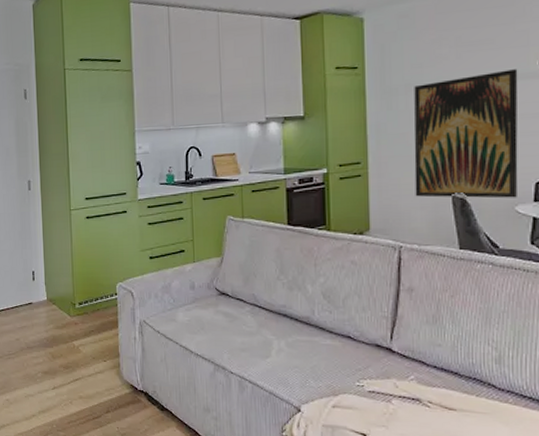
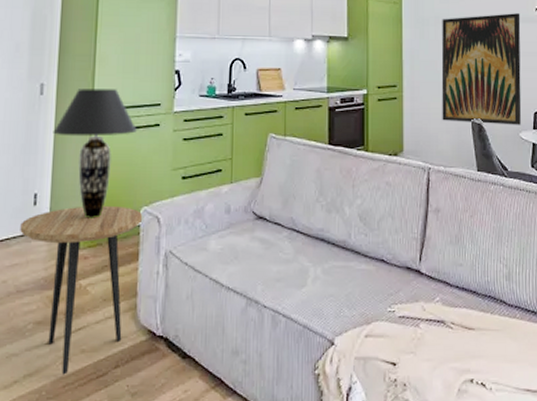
side table: none [25,281,119,414] -> present [20,205,143,375]
table lamp: none [41,182,108,292] -> present [53,89,137,219]

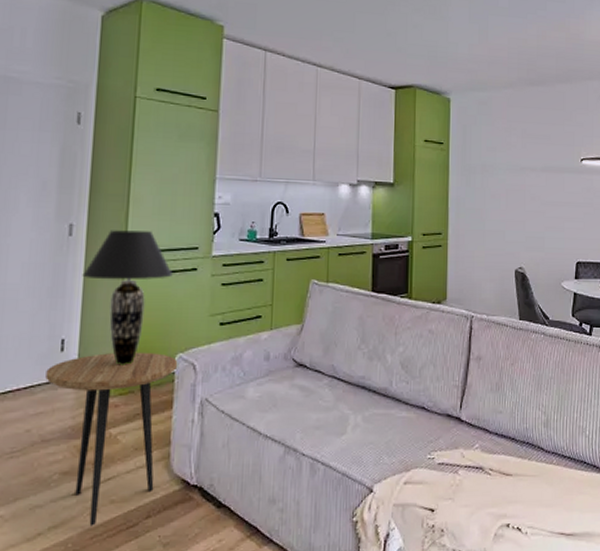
wall art: present [441,13,522,125] -> none [486,163,566,275]

